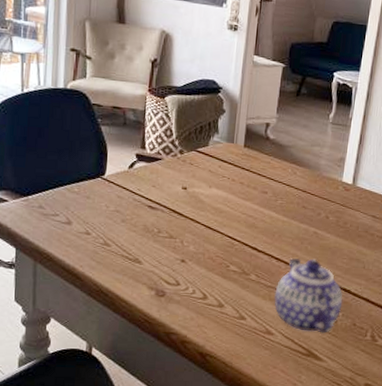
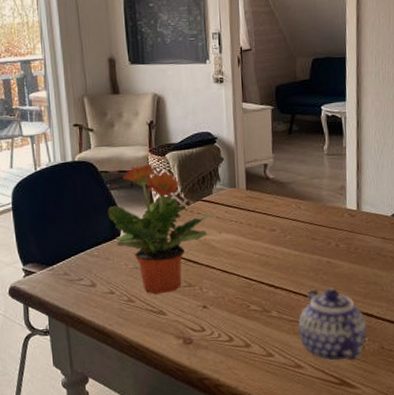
potted plant: none [95,103,207,242] -> present [108,164,214,295]

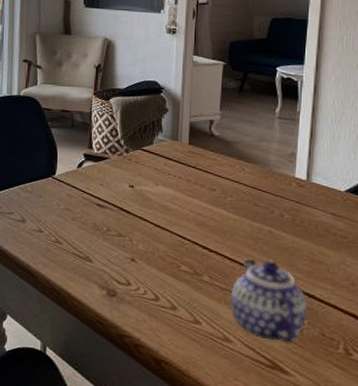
potted plant: present [108,164,214,295] -> none [46,106,153,240]

